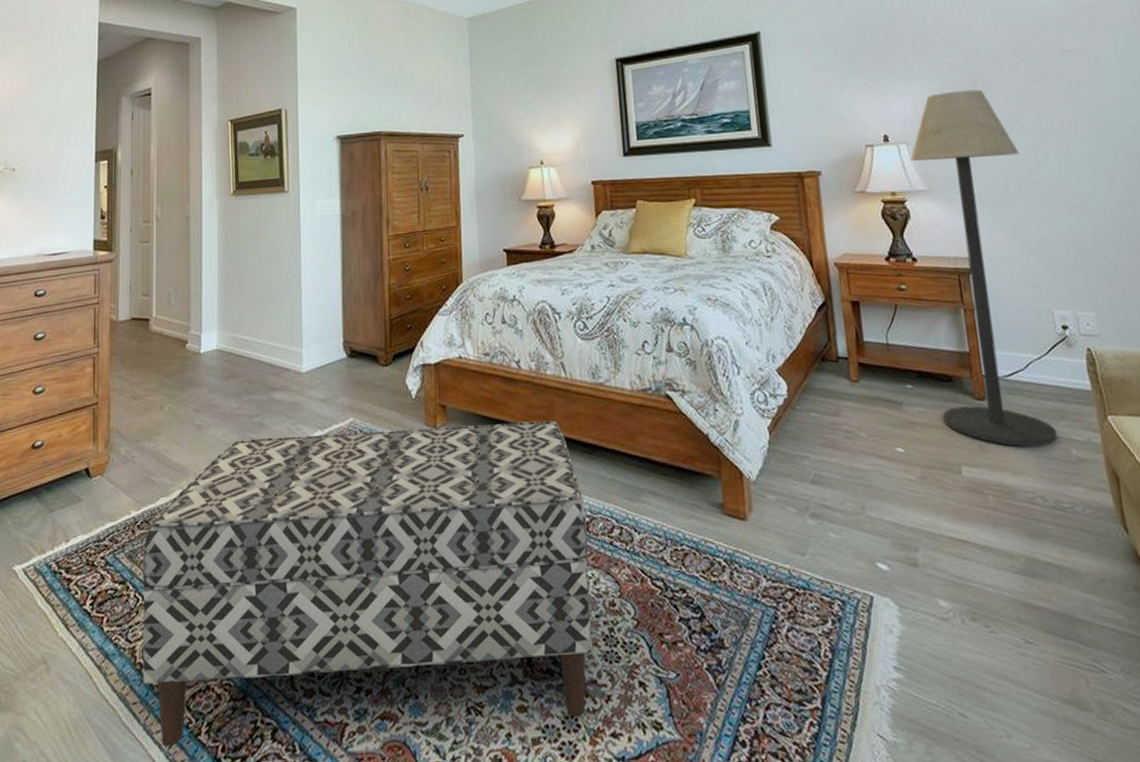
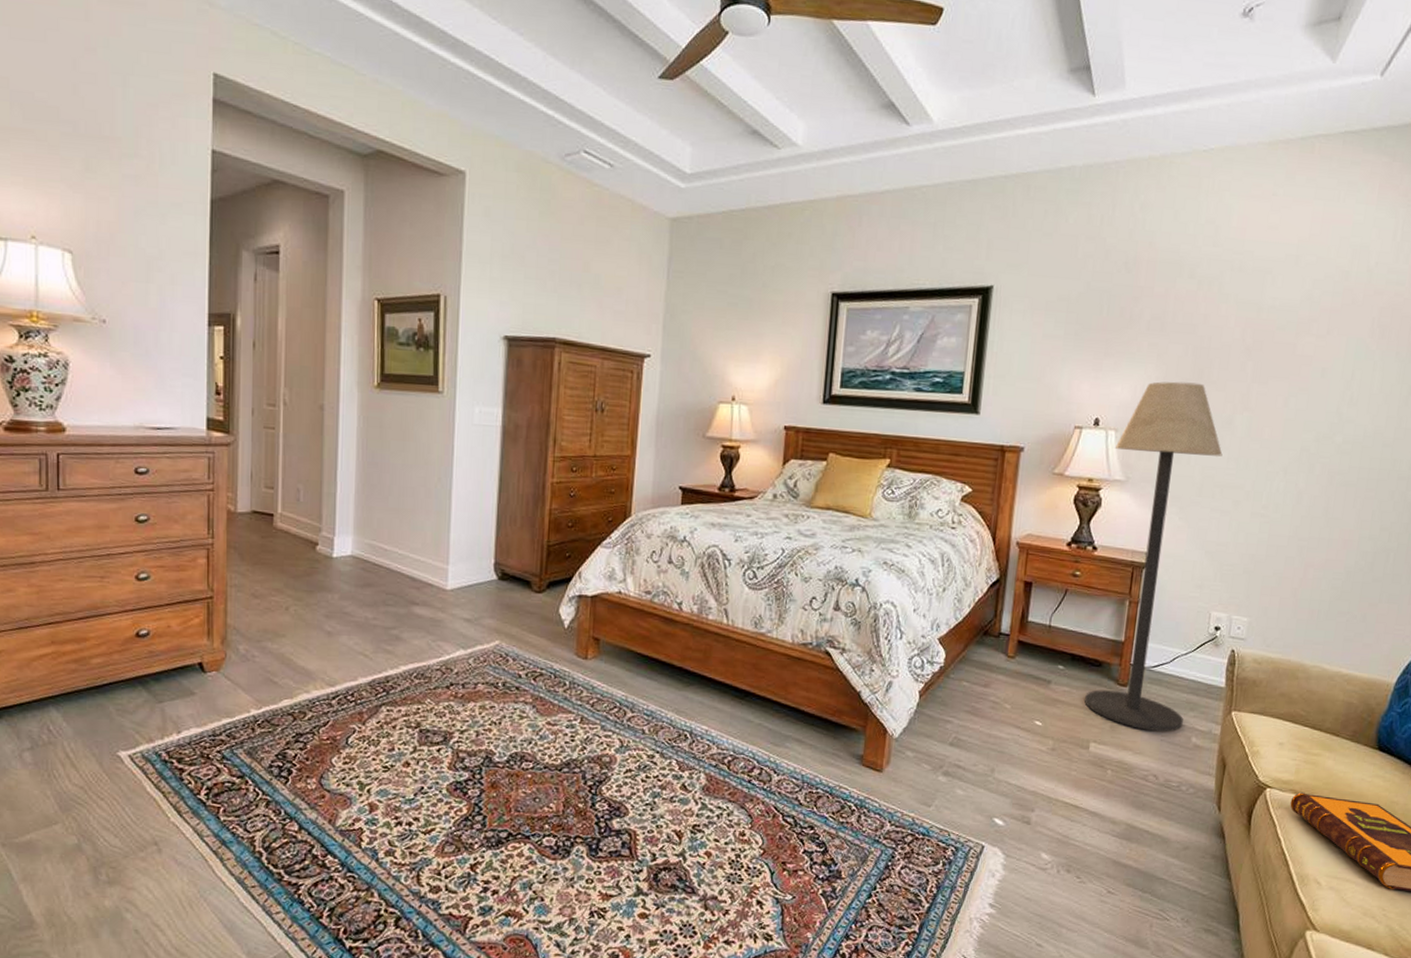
bench: present [142,421,593,747] -> none [262,651,729,926]

